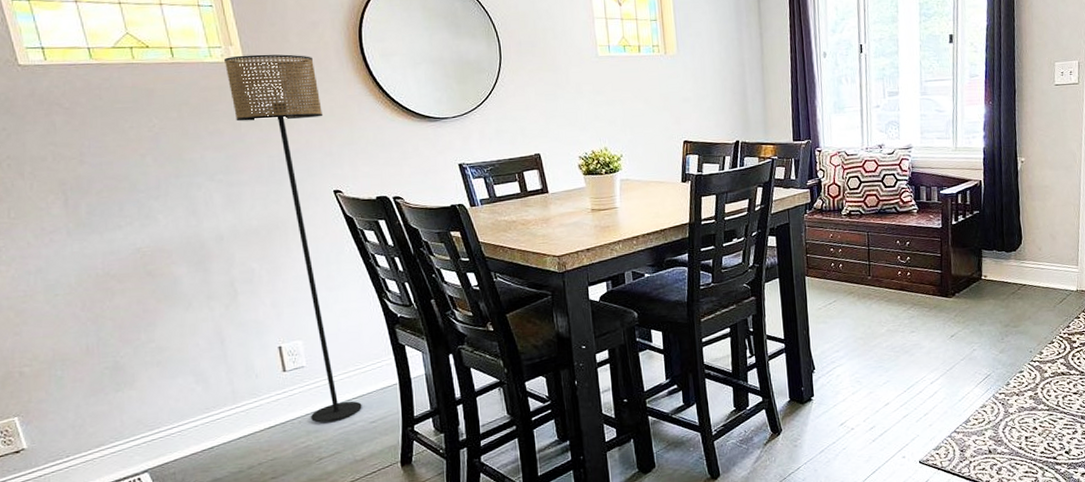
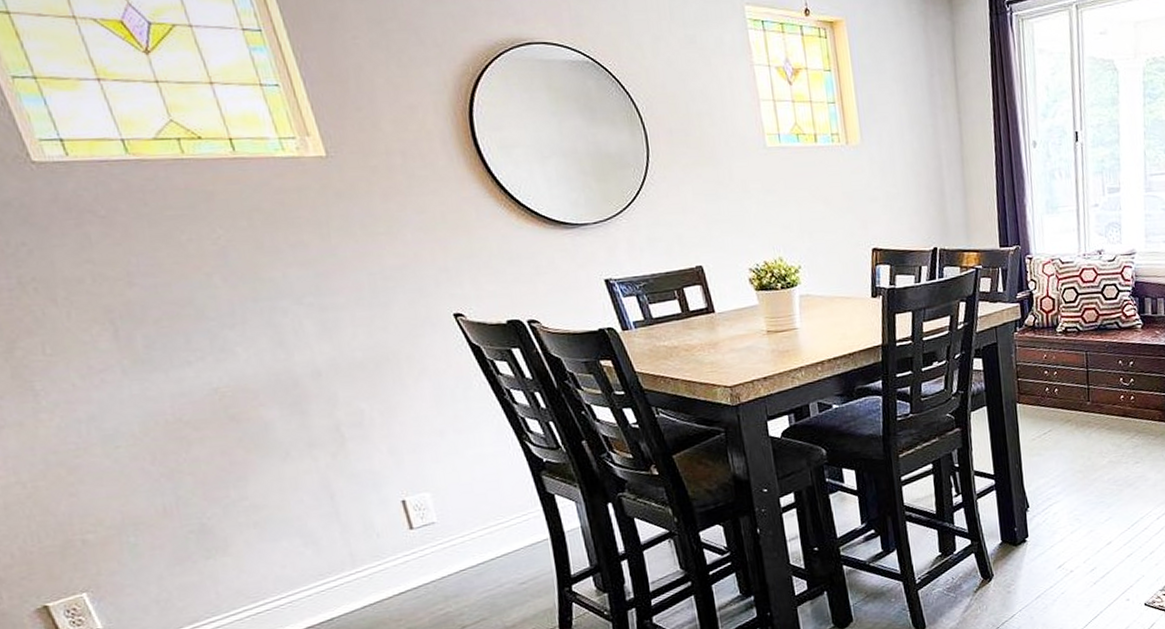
floor lamp: present [224,54,362,423] -> none [301,146,509,587]

